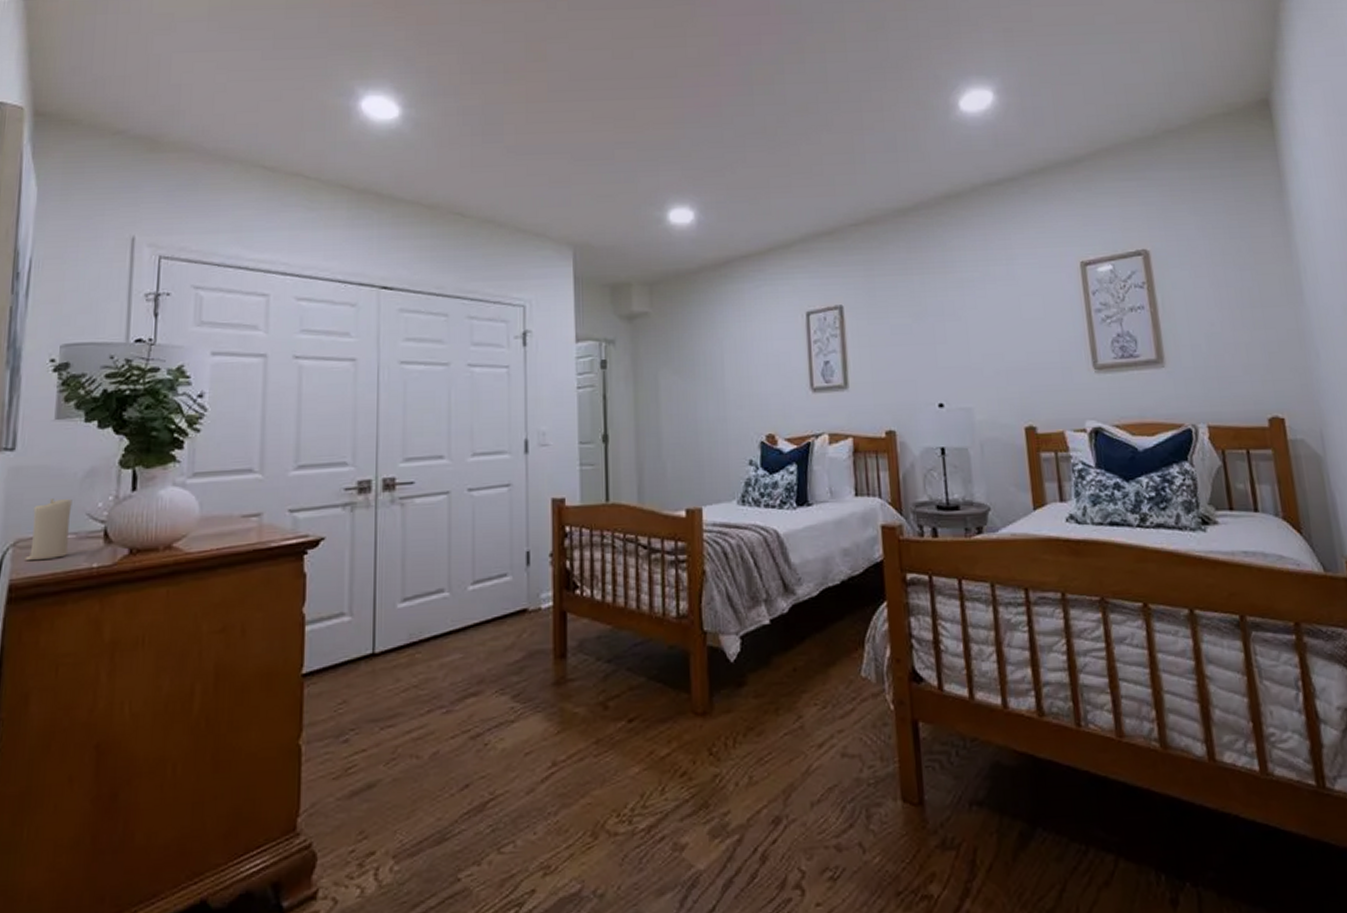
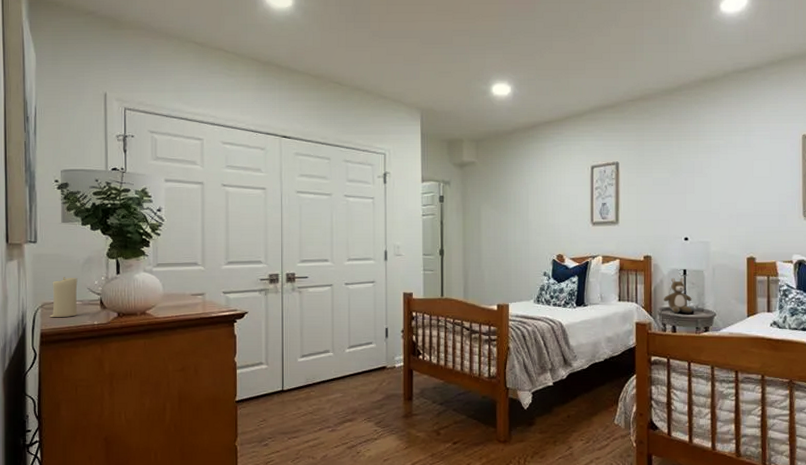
teddy bear: none [916,459,958,510] -> present [663,277,692,314]

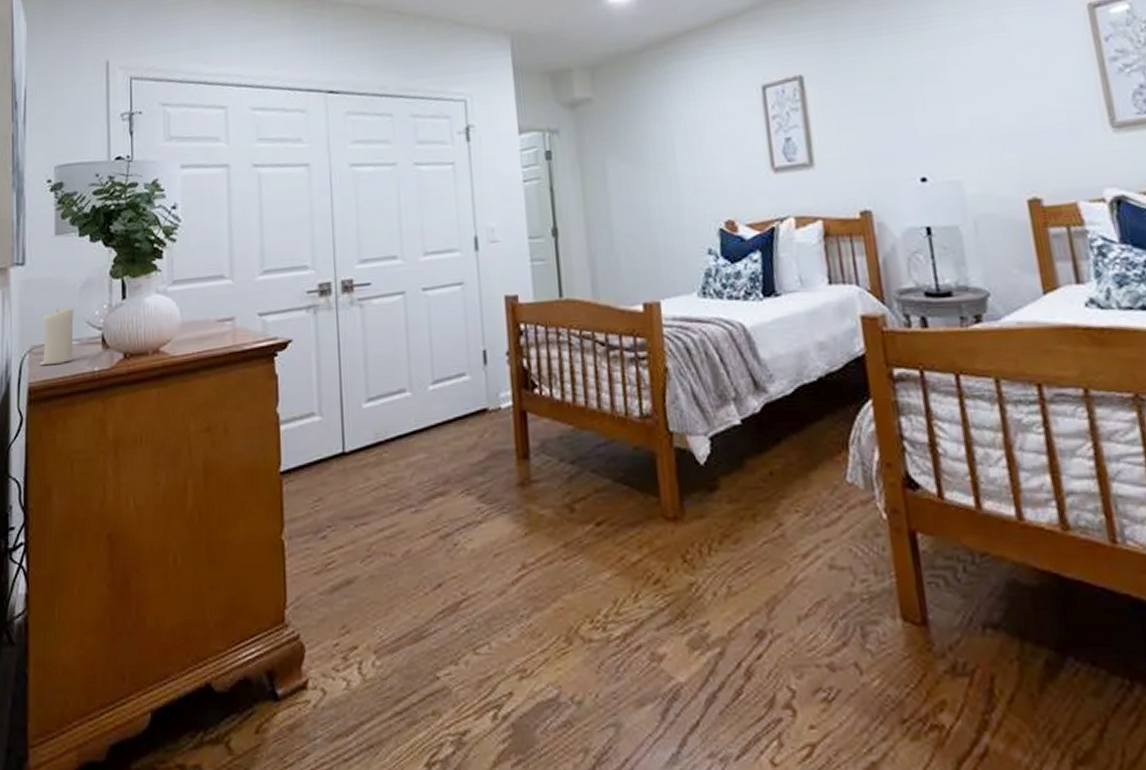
teddy bear: present [663,277,692,314] -> none [899,239,950,298]

